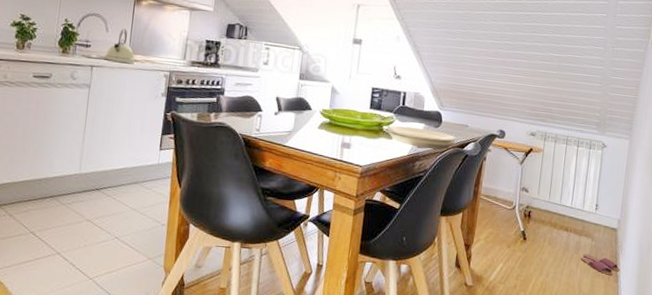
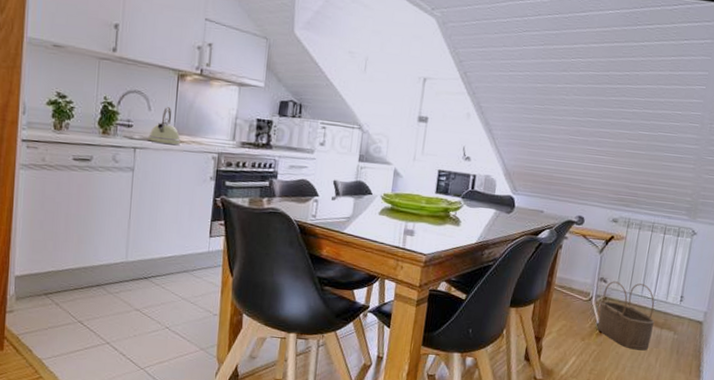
plate: present [388,126,457,150] -> none [455,211,530,237]
wicker basket: none [521,190,574,257] -> present [597,281,655,351]
slippers: present [581,253,621,276] -> none [661,347,704,370]

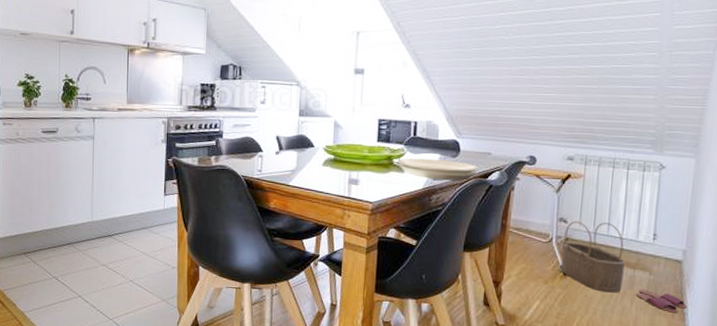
kettle: present [147,106,181,146] -> none [104,78,133,114]
plate: none [455,211,530,237] -> present [399,158,478,181]
slippers: none [661,347,704,370] -> present [636,289,688,313]

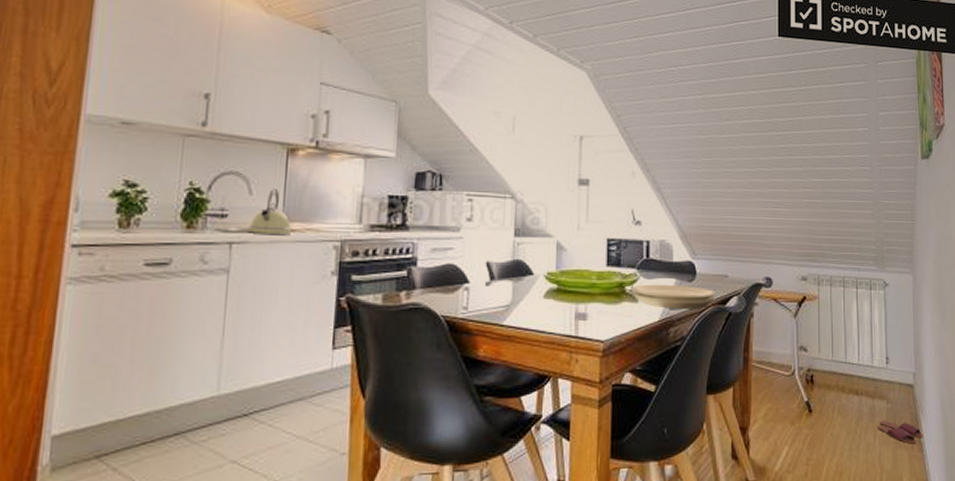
kettle: none [104,78,133,114] -> present [247,187,292,236]
wicker basket: present [560,221,626,293] -> none [805,348,865,428]

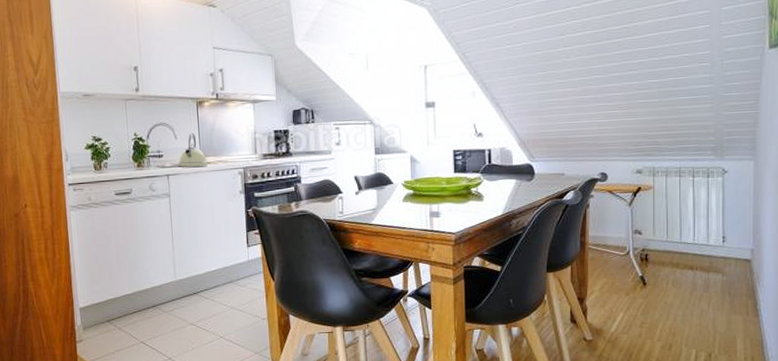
plate: present [632,284,716,309] -> none [477,184,554,205]
slippers: present [878,420,924,444] -> none [712,290,760,310]

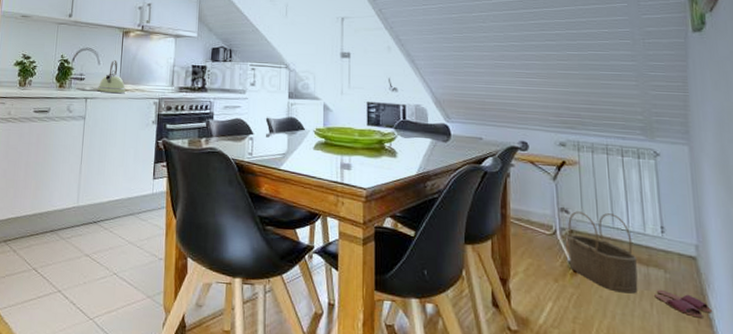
wicker basket: none [639,230,700,298] -> present [567,211,638,294]
slippers: none [712,290,760,310] -> present [655,289,713,318]

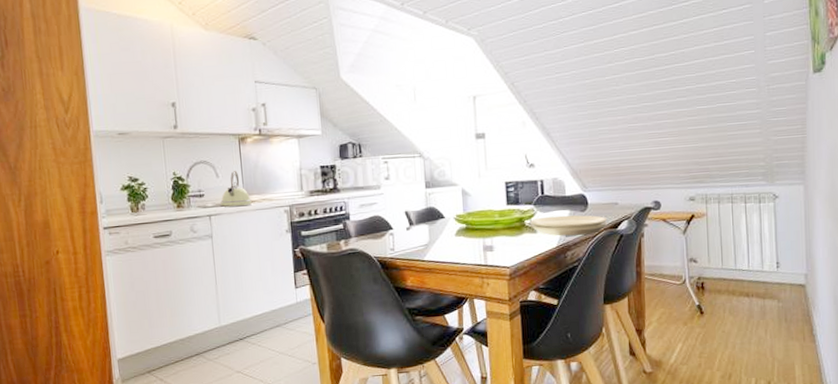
plate: none [390,142,472,167] -> present [530,215,608,236]
wicker basket: present [567,211,638,294] -> none [695,257,756,326]
slippers: present [655,289,713,318] -> none [769,317,816,336]

